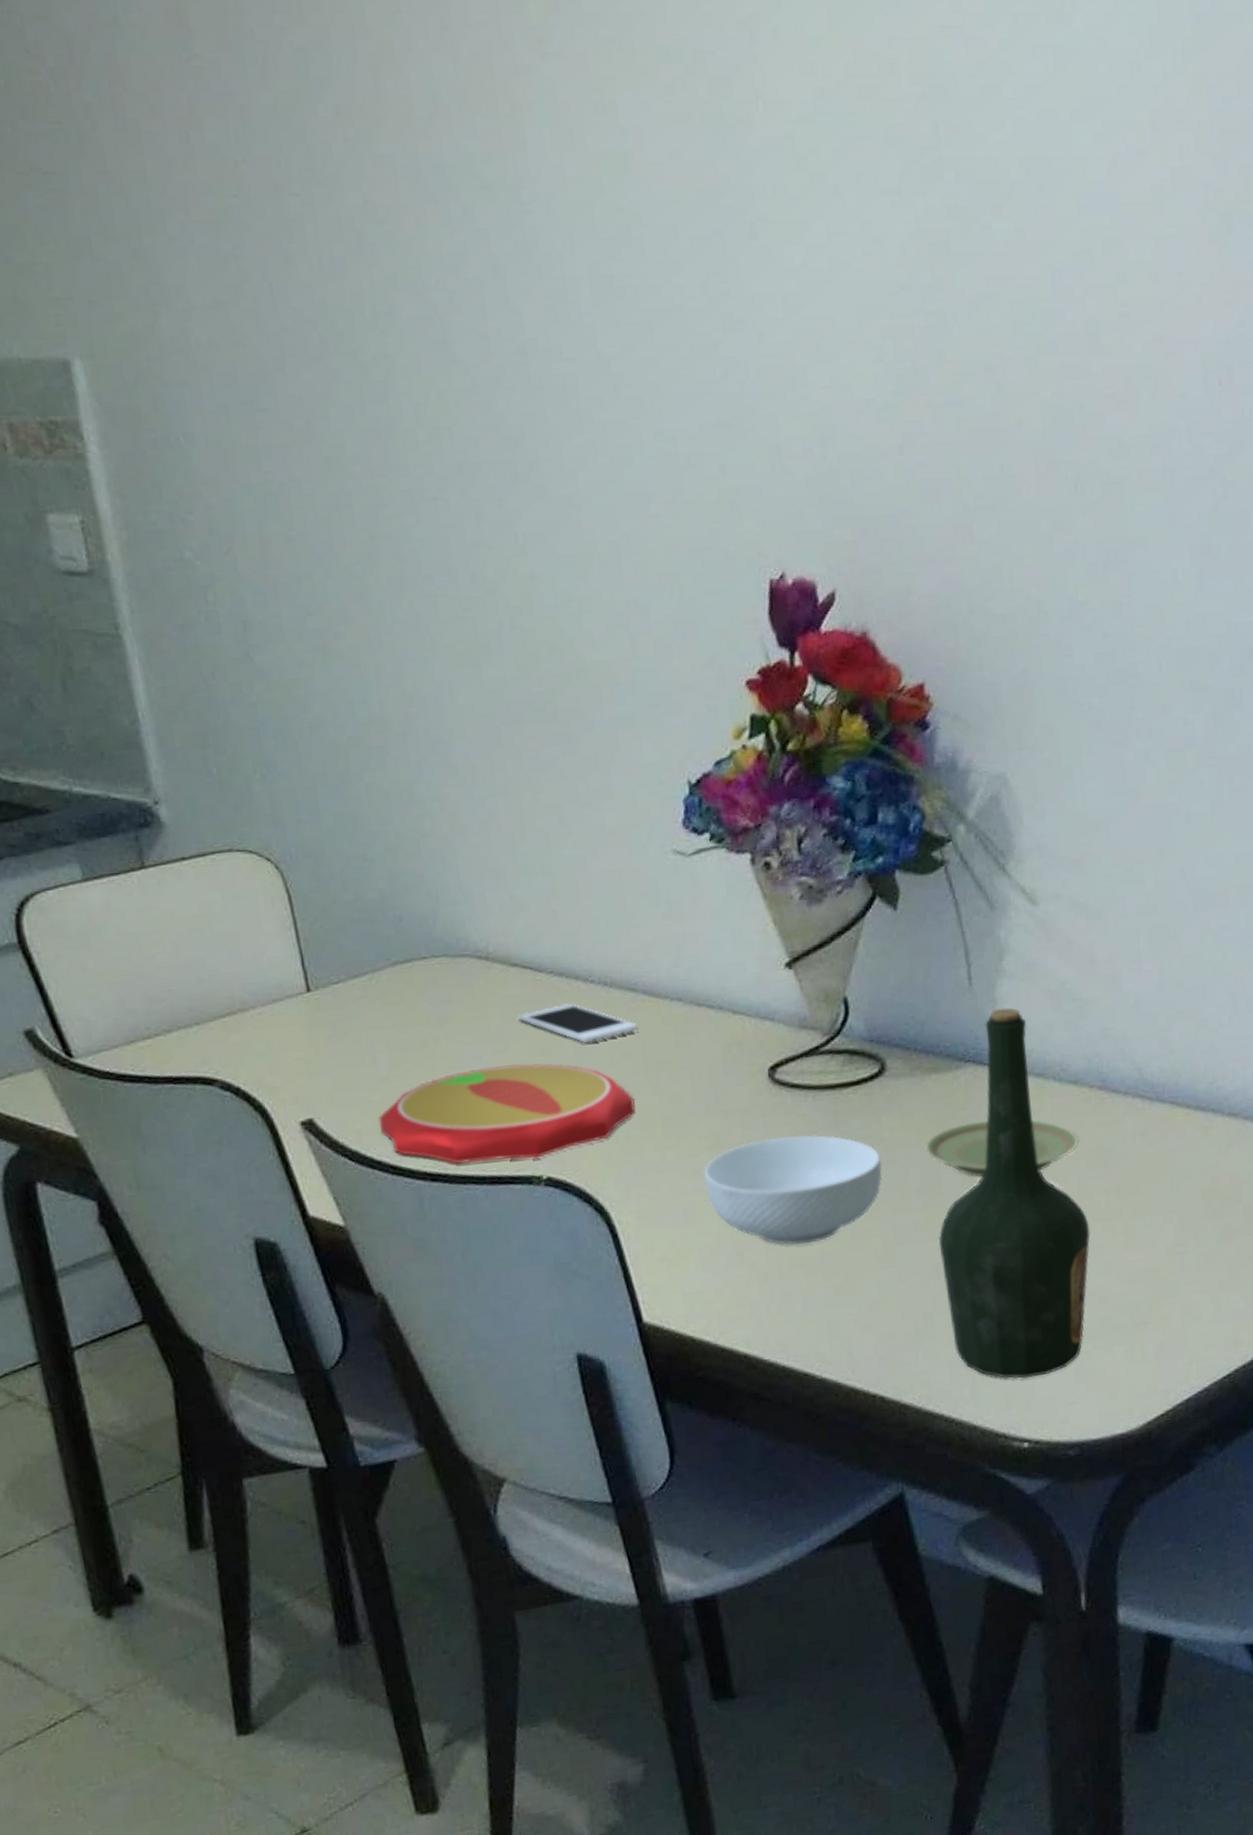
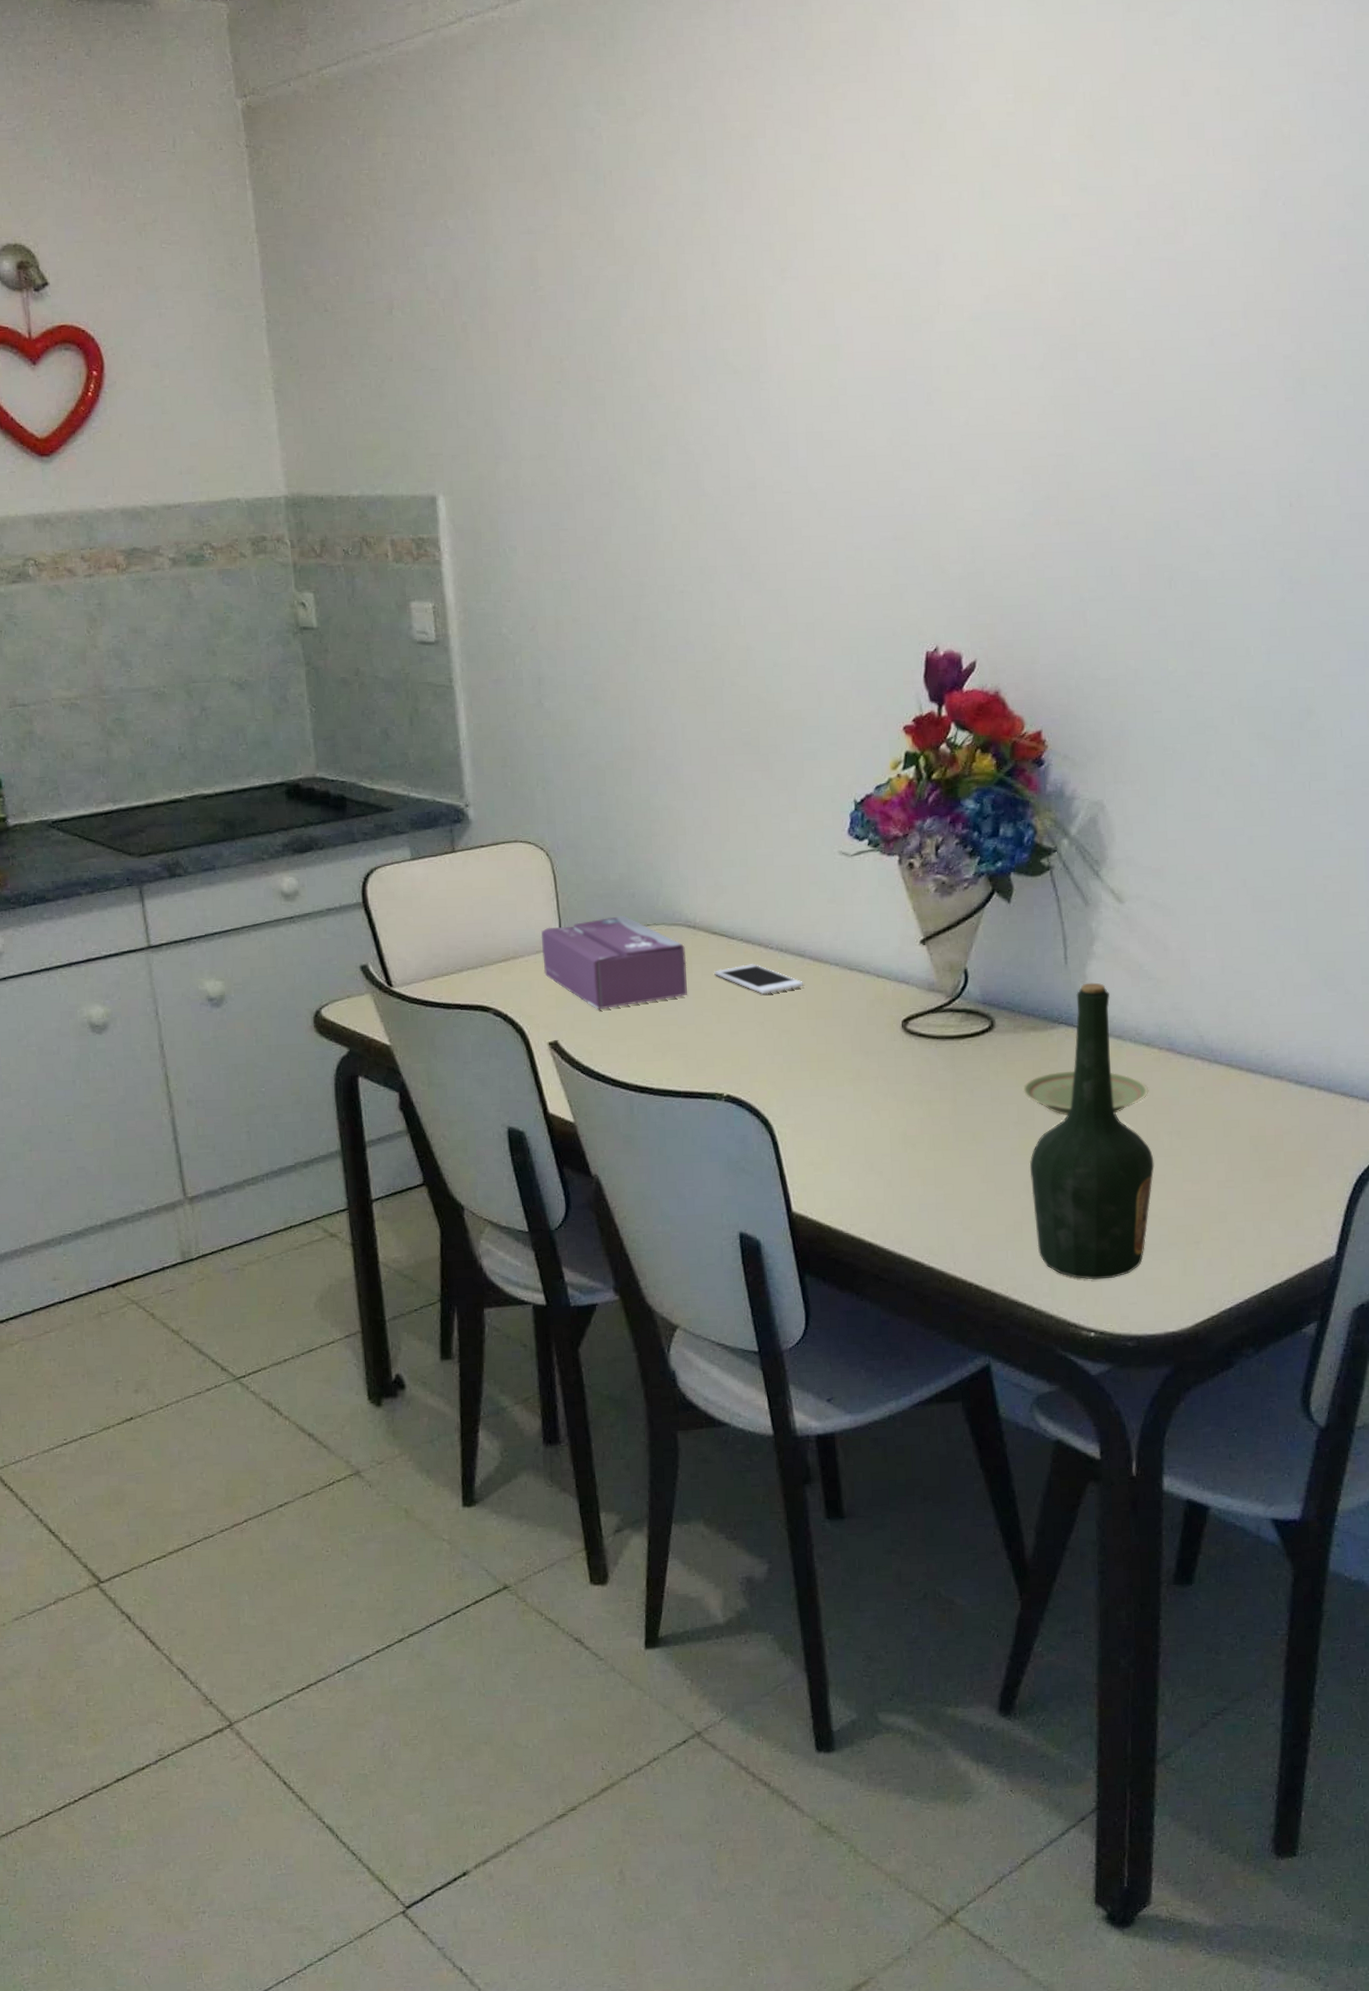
tissue box: none [277,947,484,1075] -> present [541,916,687,1010]
plate: present [378,1063,636,1164] -> none [605,1007,798,1081]
cereal bowl: present [703,1134,883,1246] -> none [846,1073,988,1160]

